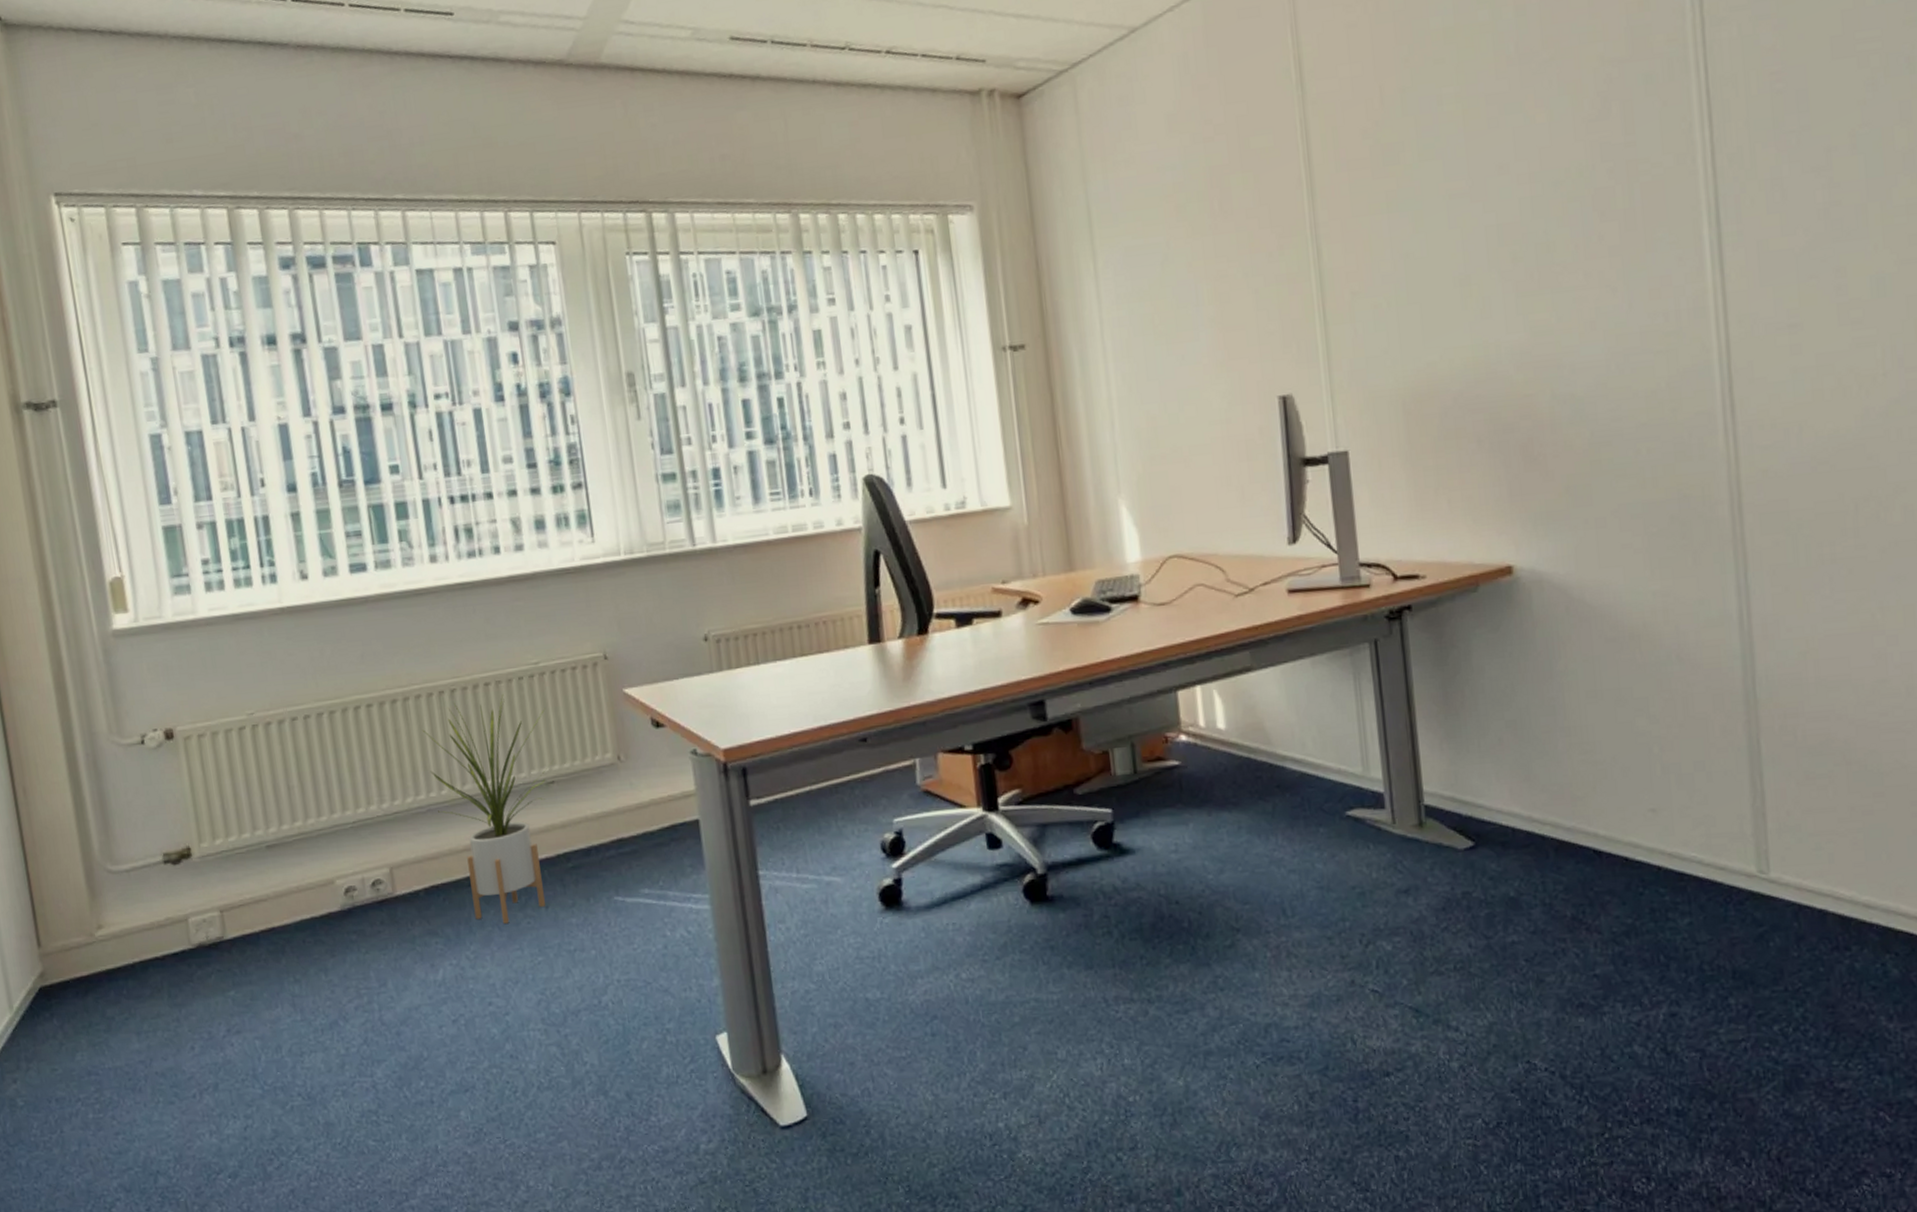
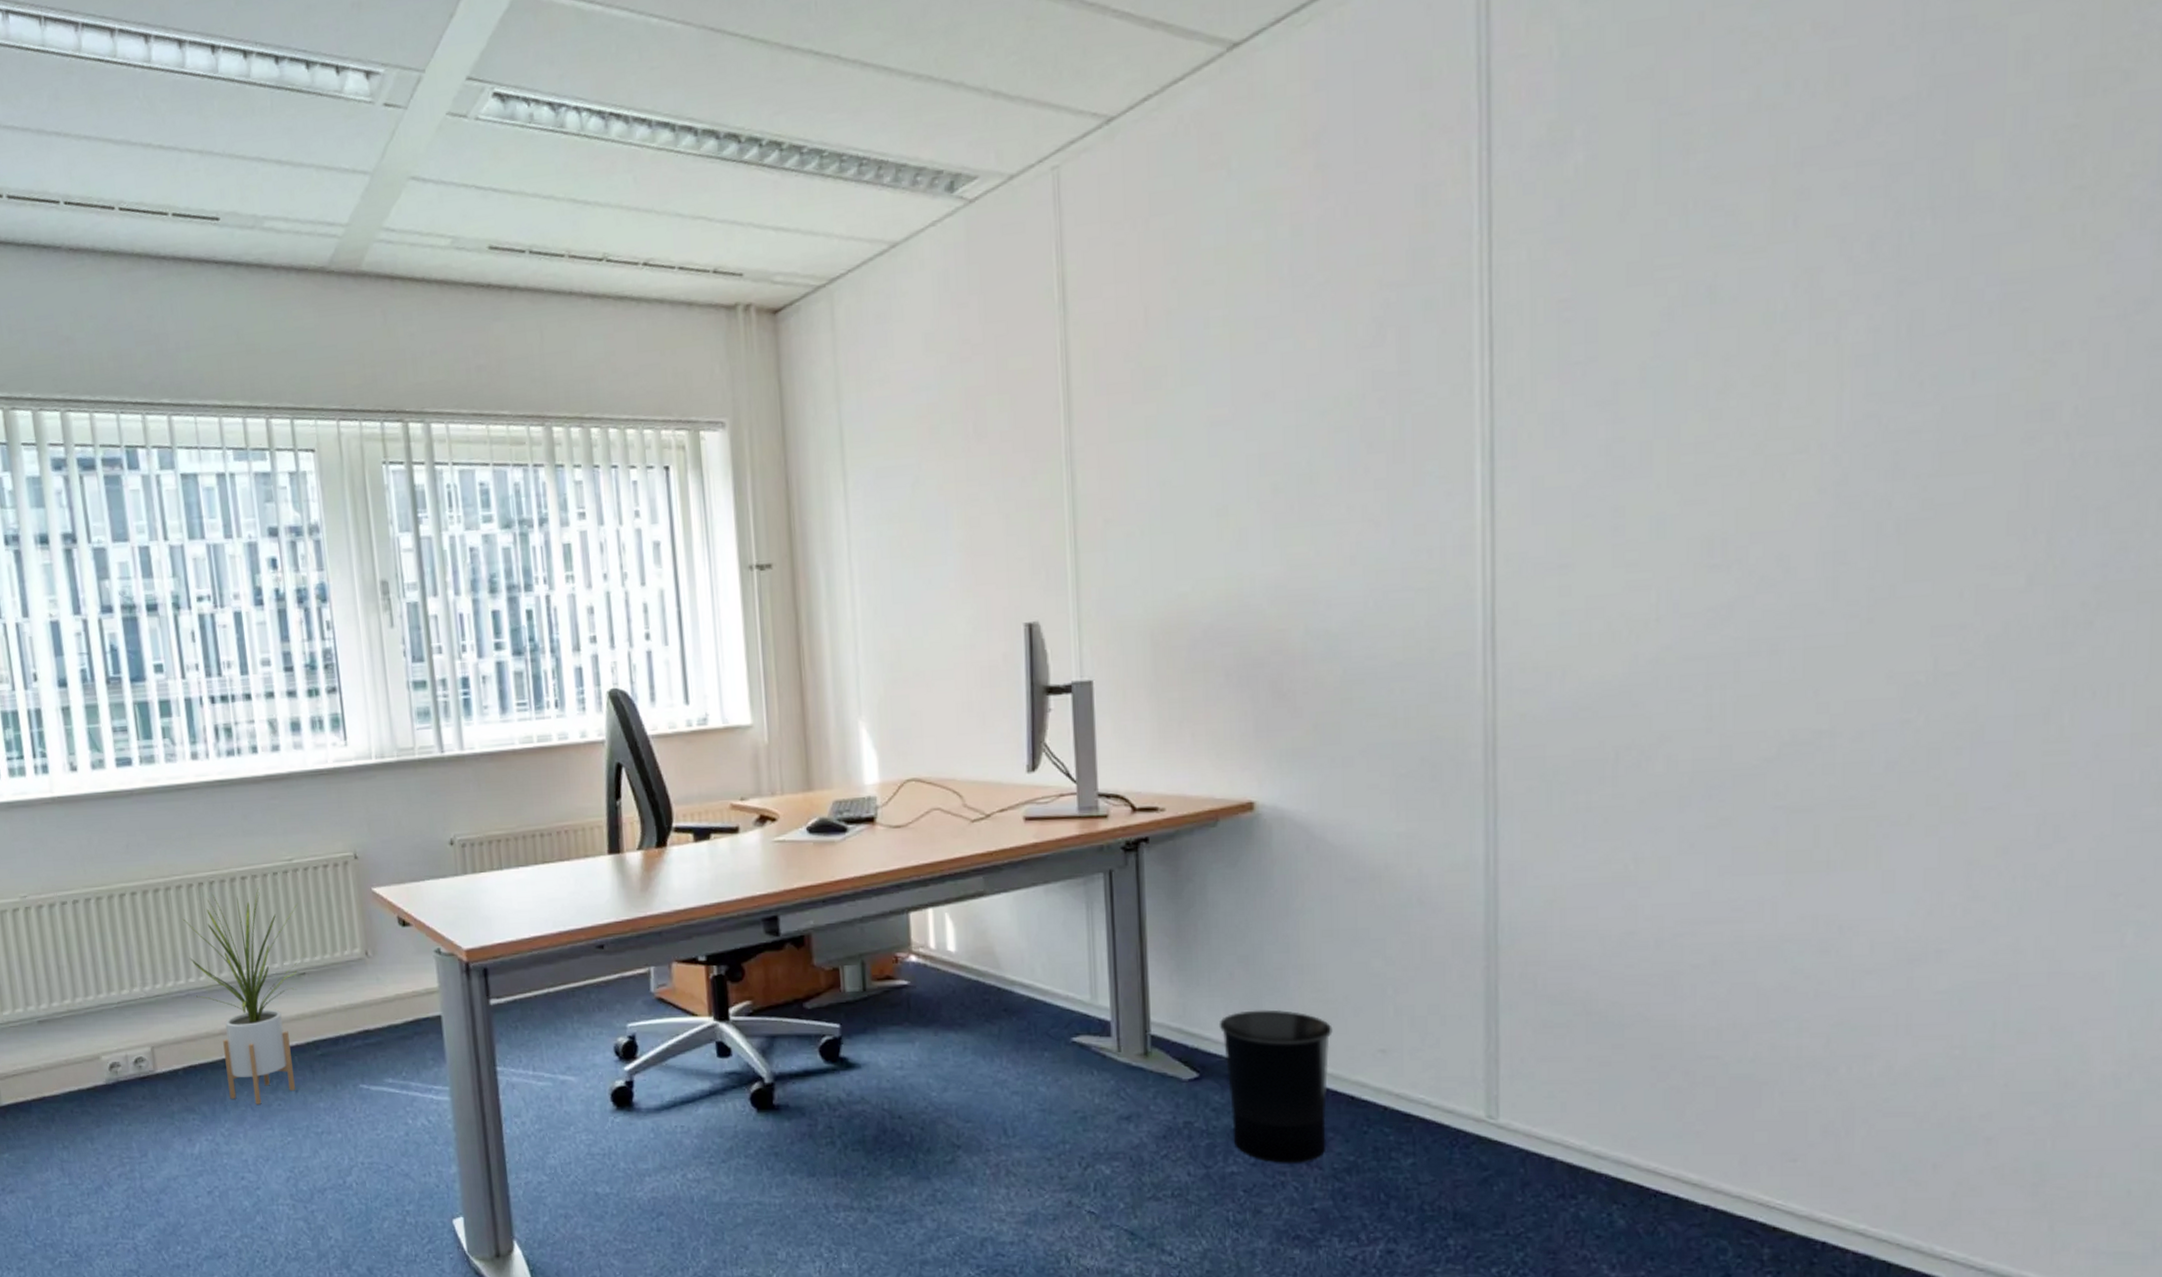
waste bin: none [1491,773,1604,929] -> present [1218,1009,1333,1163]

